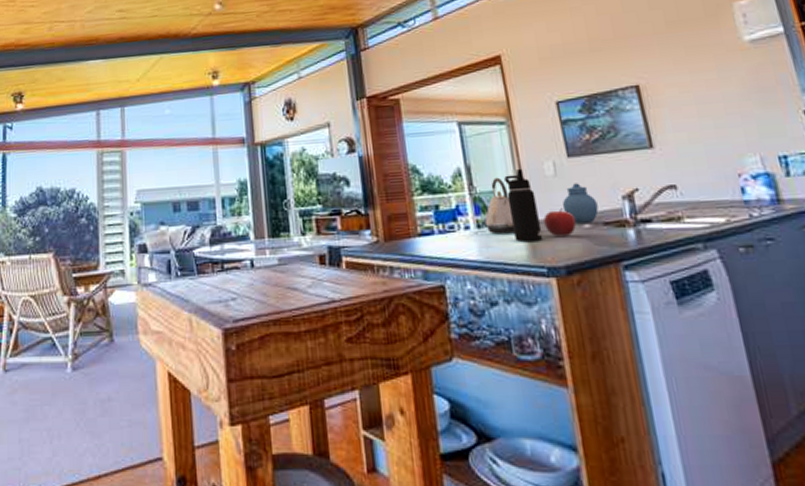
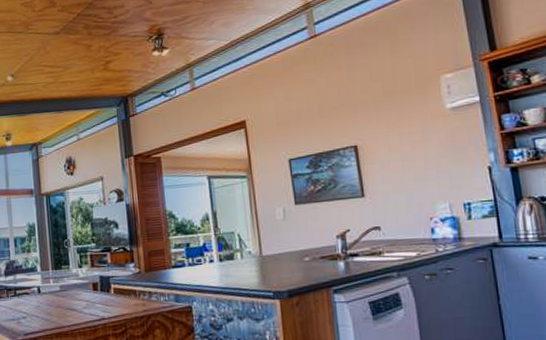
kettle: present [484,177,516,235] -> none [225,221,250,267]
water bottle: present [504,168,543,243] -> none [243,213,272,273]
fruit: present [544,208,577,238] -> none [273,245,299,269]
jar: present [562,183,599,224] -> none [288,225,317,257]

